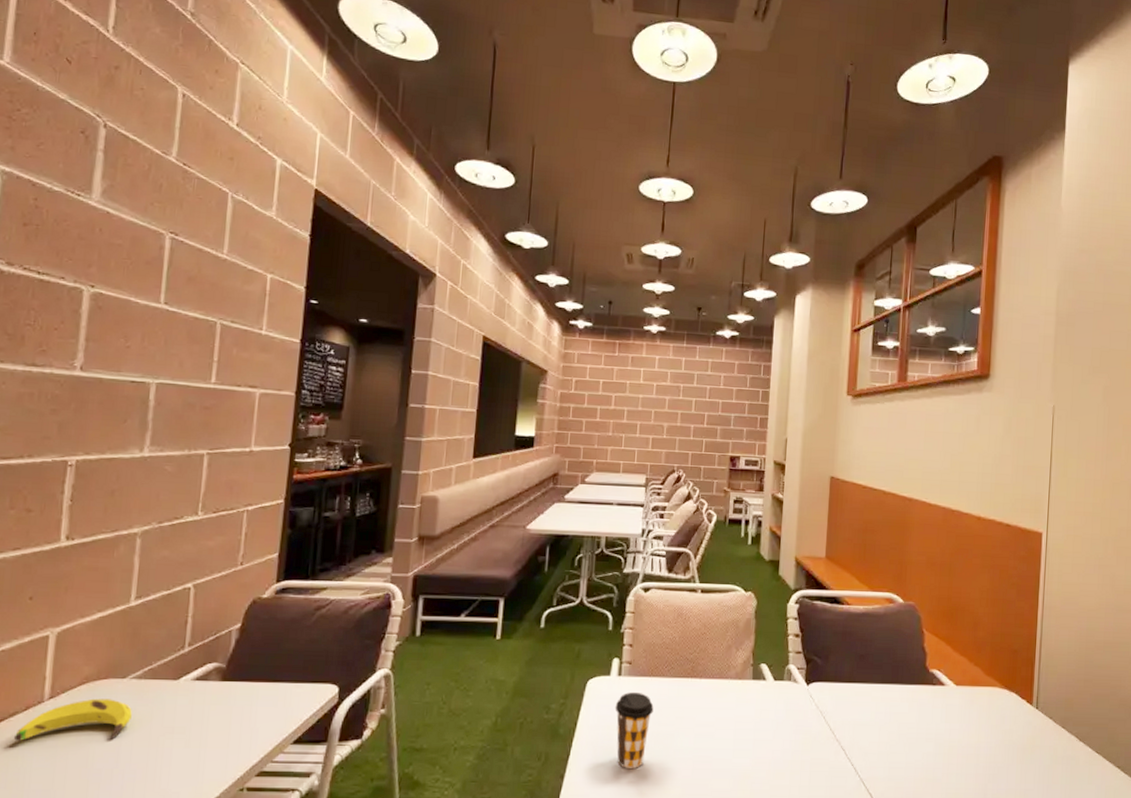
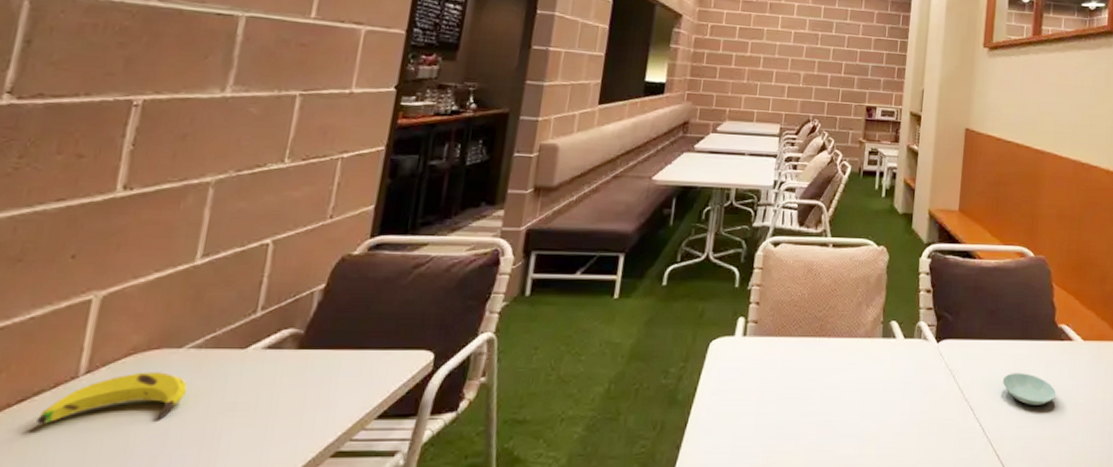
coffee cup: present [615,691,654,768] -> none [738,352,779,436]
saucer: none [873,716,929,747] -> present [1002,373,1057,405]

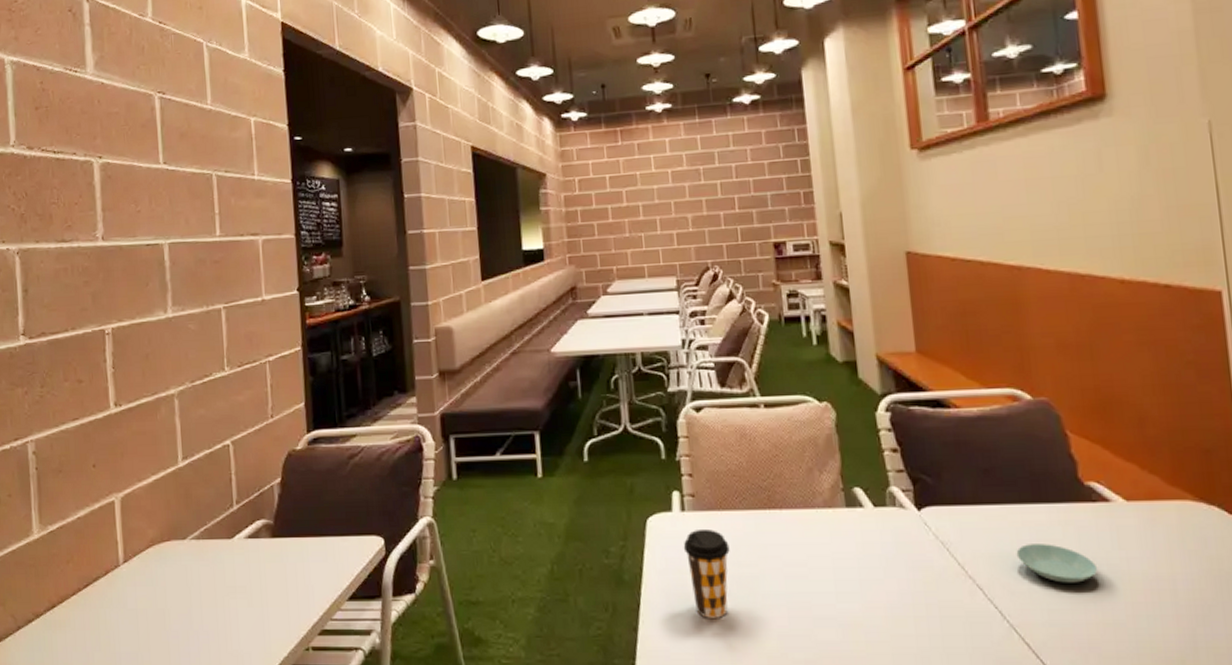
banana: present [36,372,188,426] -> none [99,560,197,606]
coffee cup: none [738,352,779,436] -> present [683,528,730,618]

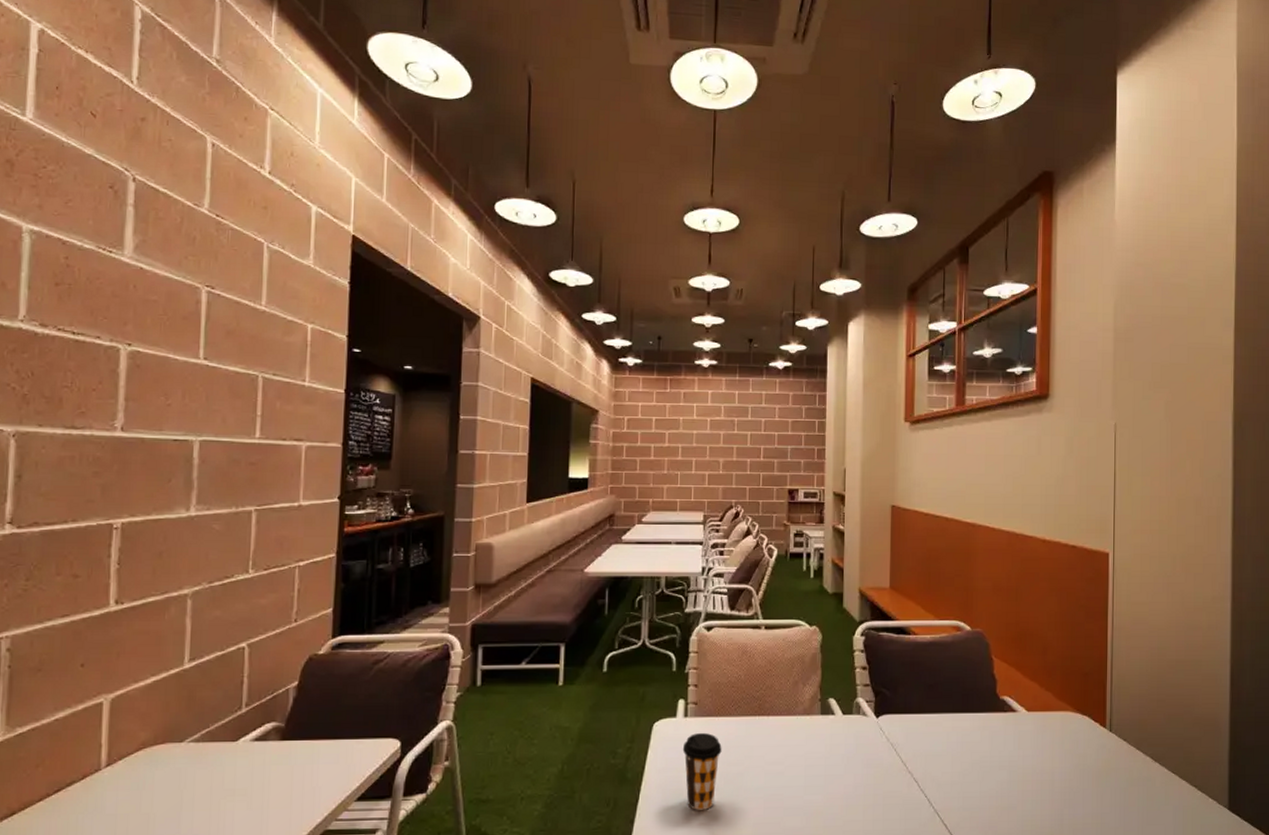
saucer: present [1016,544,1098,583] -> none [945,745,1002,776]

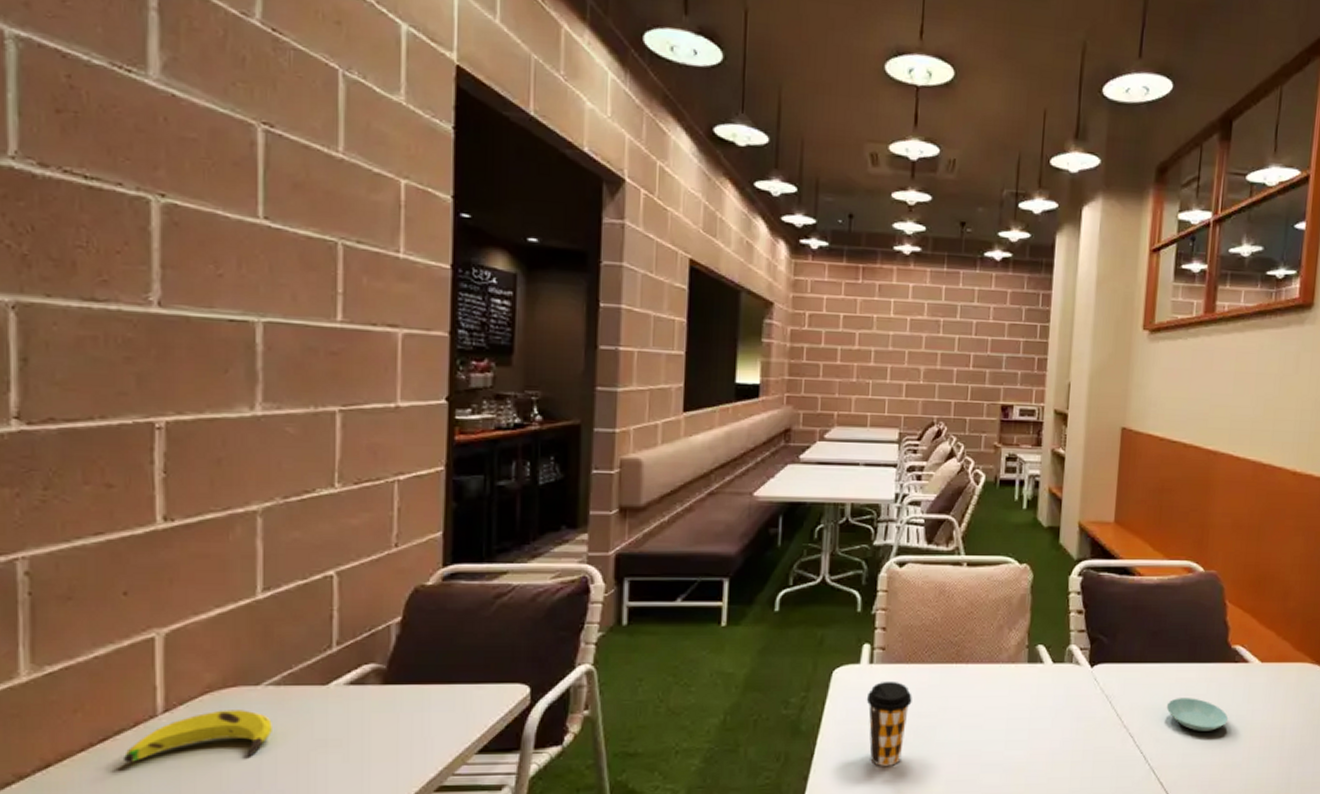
banana: none [72,763,191,812] -> present [122,710,272,764]
saucer: none [945,745,1002,776] -> present [1166,698,1229,731]

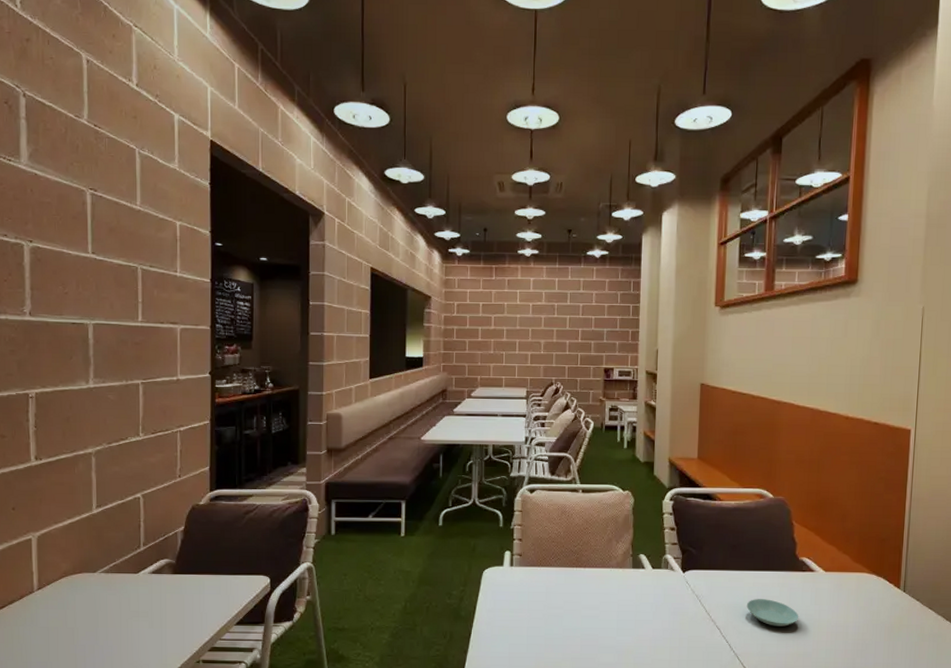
banana: present [122,710,272,764] -> none [14,589,104,624]
coffee cup: present [866,680,912,766] -> none [509,579,544,645]

